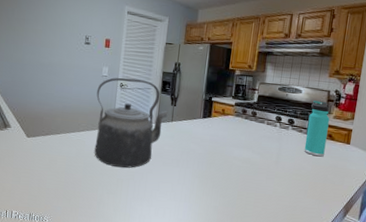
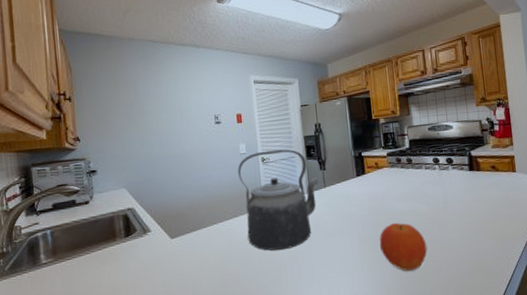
fruit: none [209,165,252,210] -> present [379,222,428,272]
thermos bottle: present [304,100,330,157] -> none [466,132,493,192]

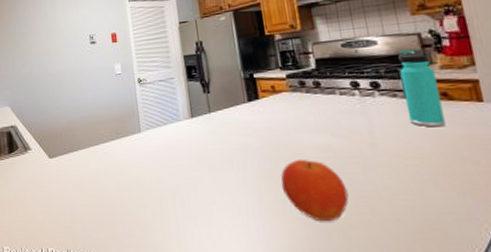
kettle: present [238,149,319,251] -> none [113,69,203,181]
thermos bottle: none [466,132,493,192] -> present [398,48,446,127]

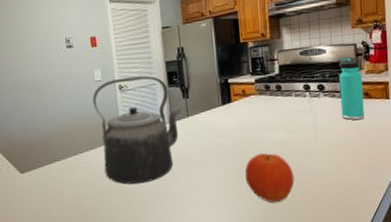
kettle: none [113,69,203,181] -> present [92,75,182,184]

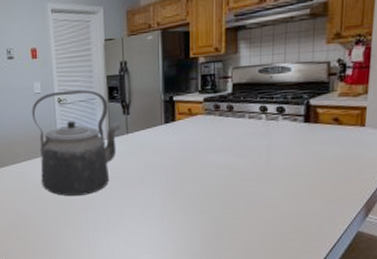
fruit: present [245,153,295,203] -> none [184,175,240,228]
thermos bottle: present [339,57,364,121] -> none [302,76,333,148]

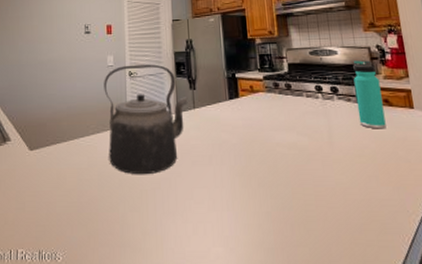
thermos bottle: none [302,76,333,148] -> present [353,60,386,129]

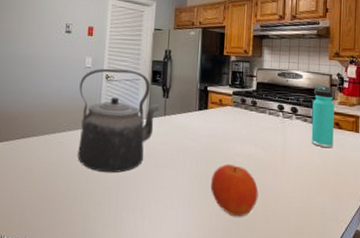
fruit: none [253,155,310,216] -> present [210,163,259,217]

